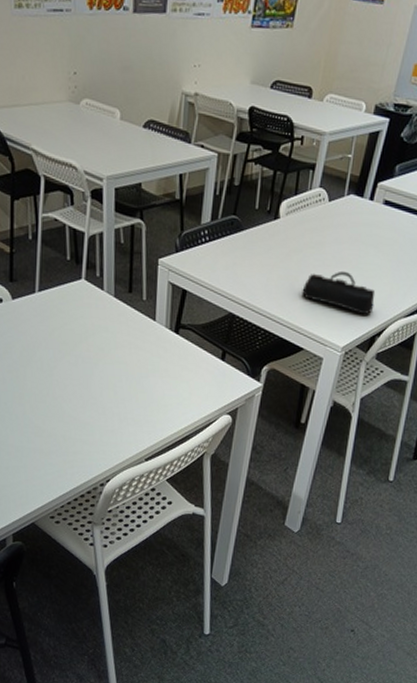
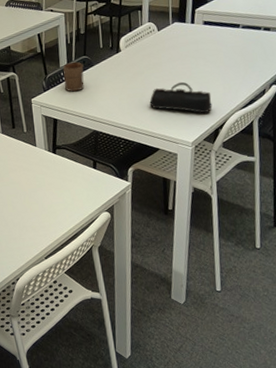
cup: none [202,220,231,260] -> present [63,61,85,92]

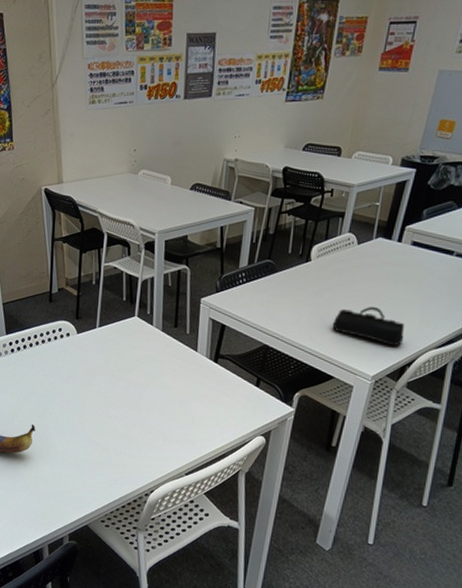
cup: present [63,61,85,92] -> none [239,264,266,298]

